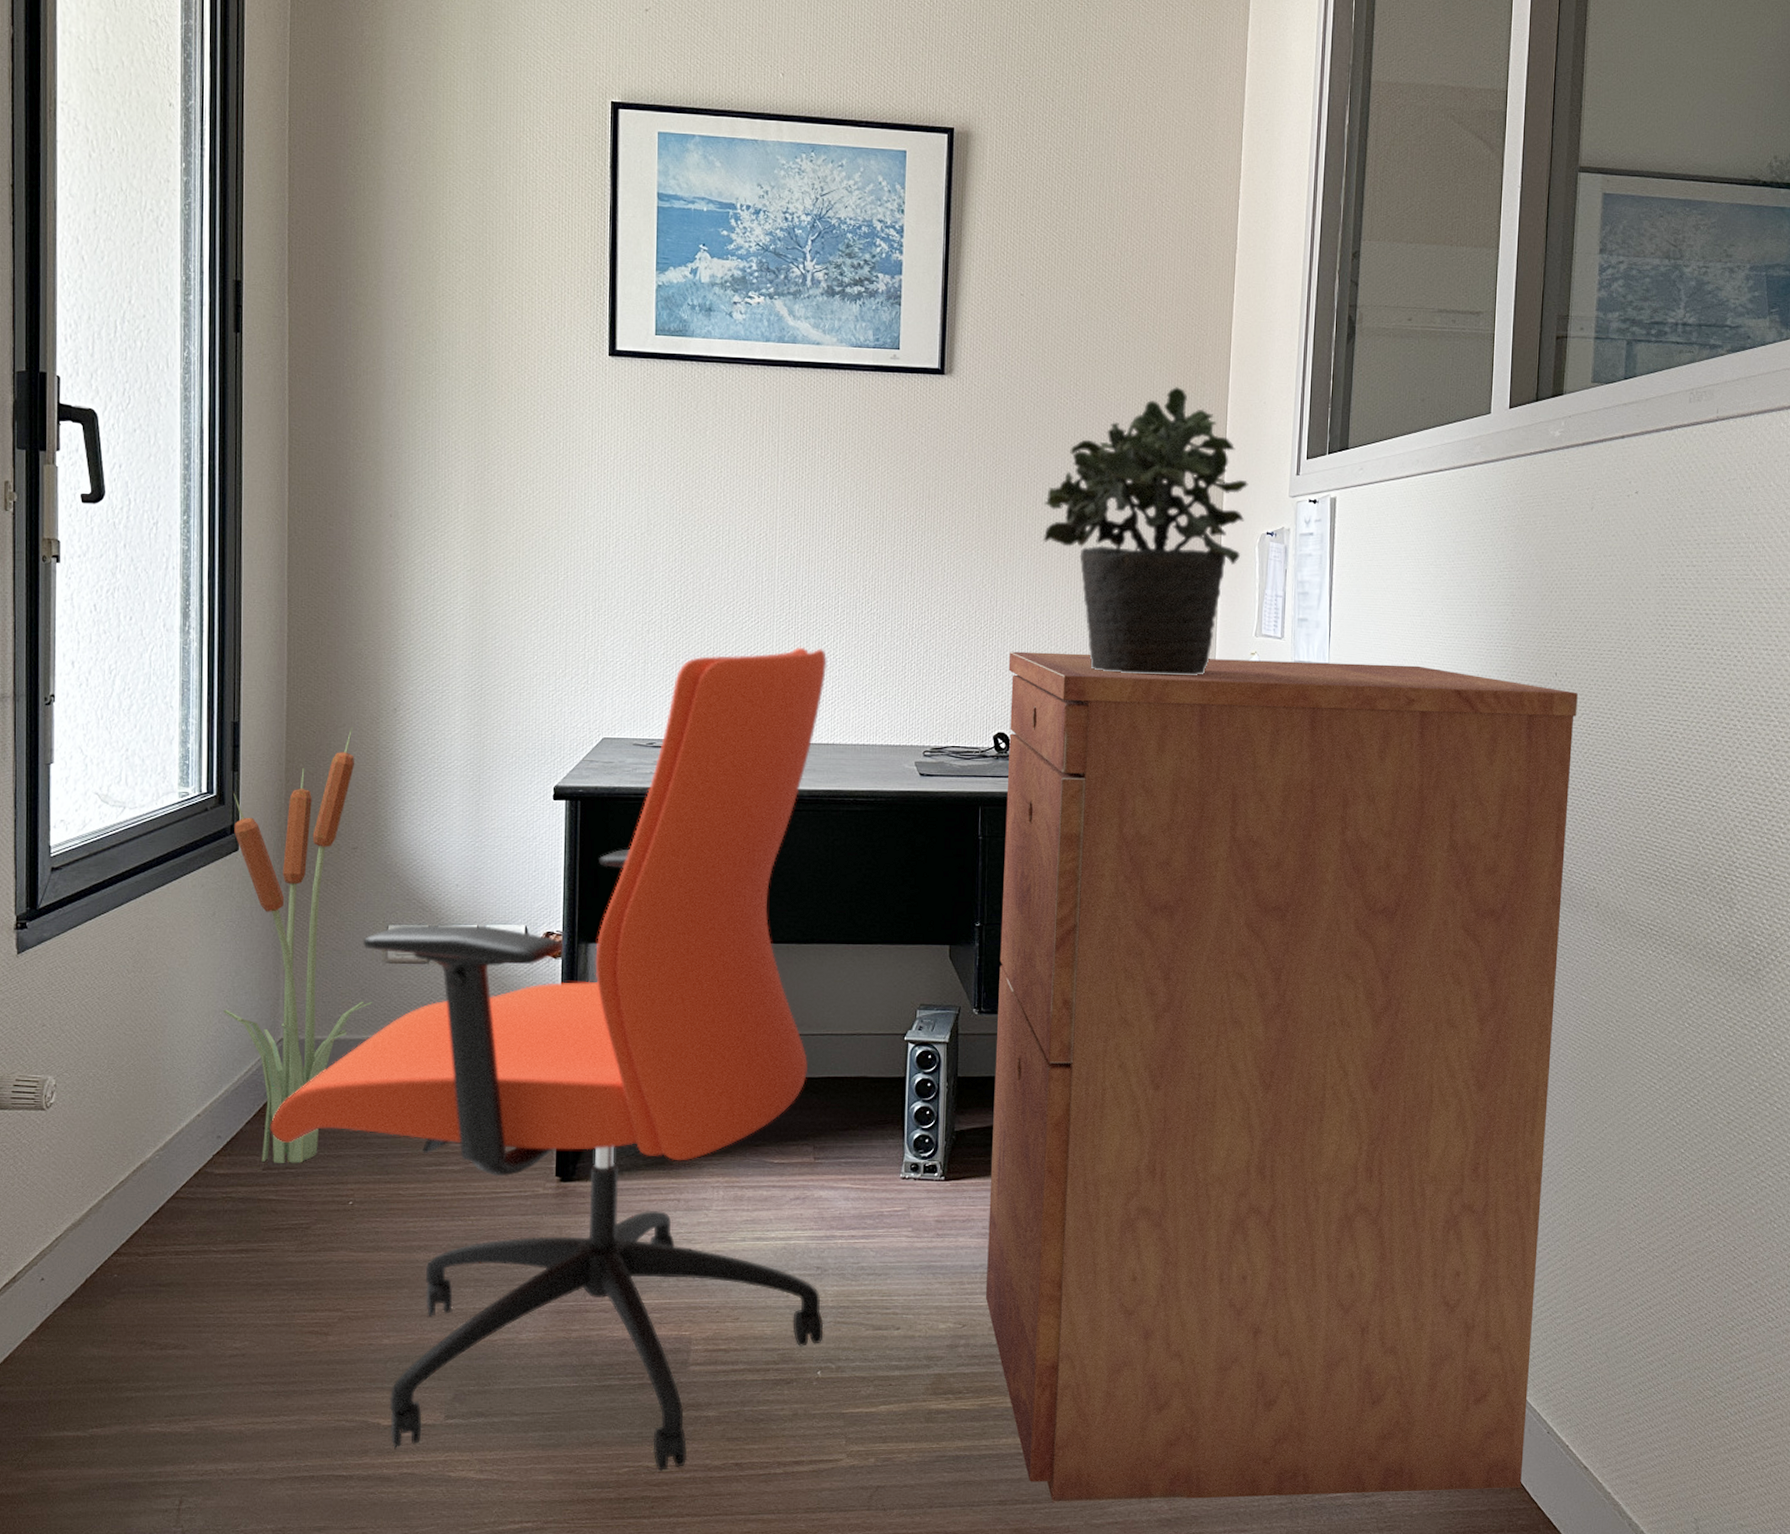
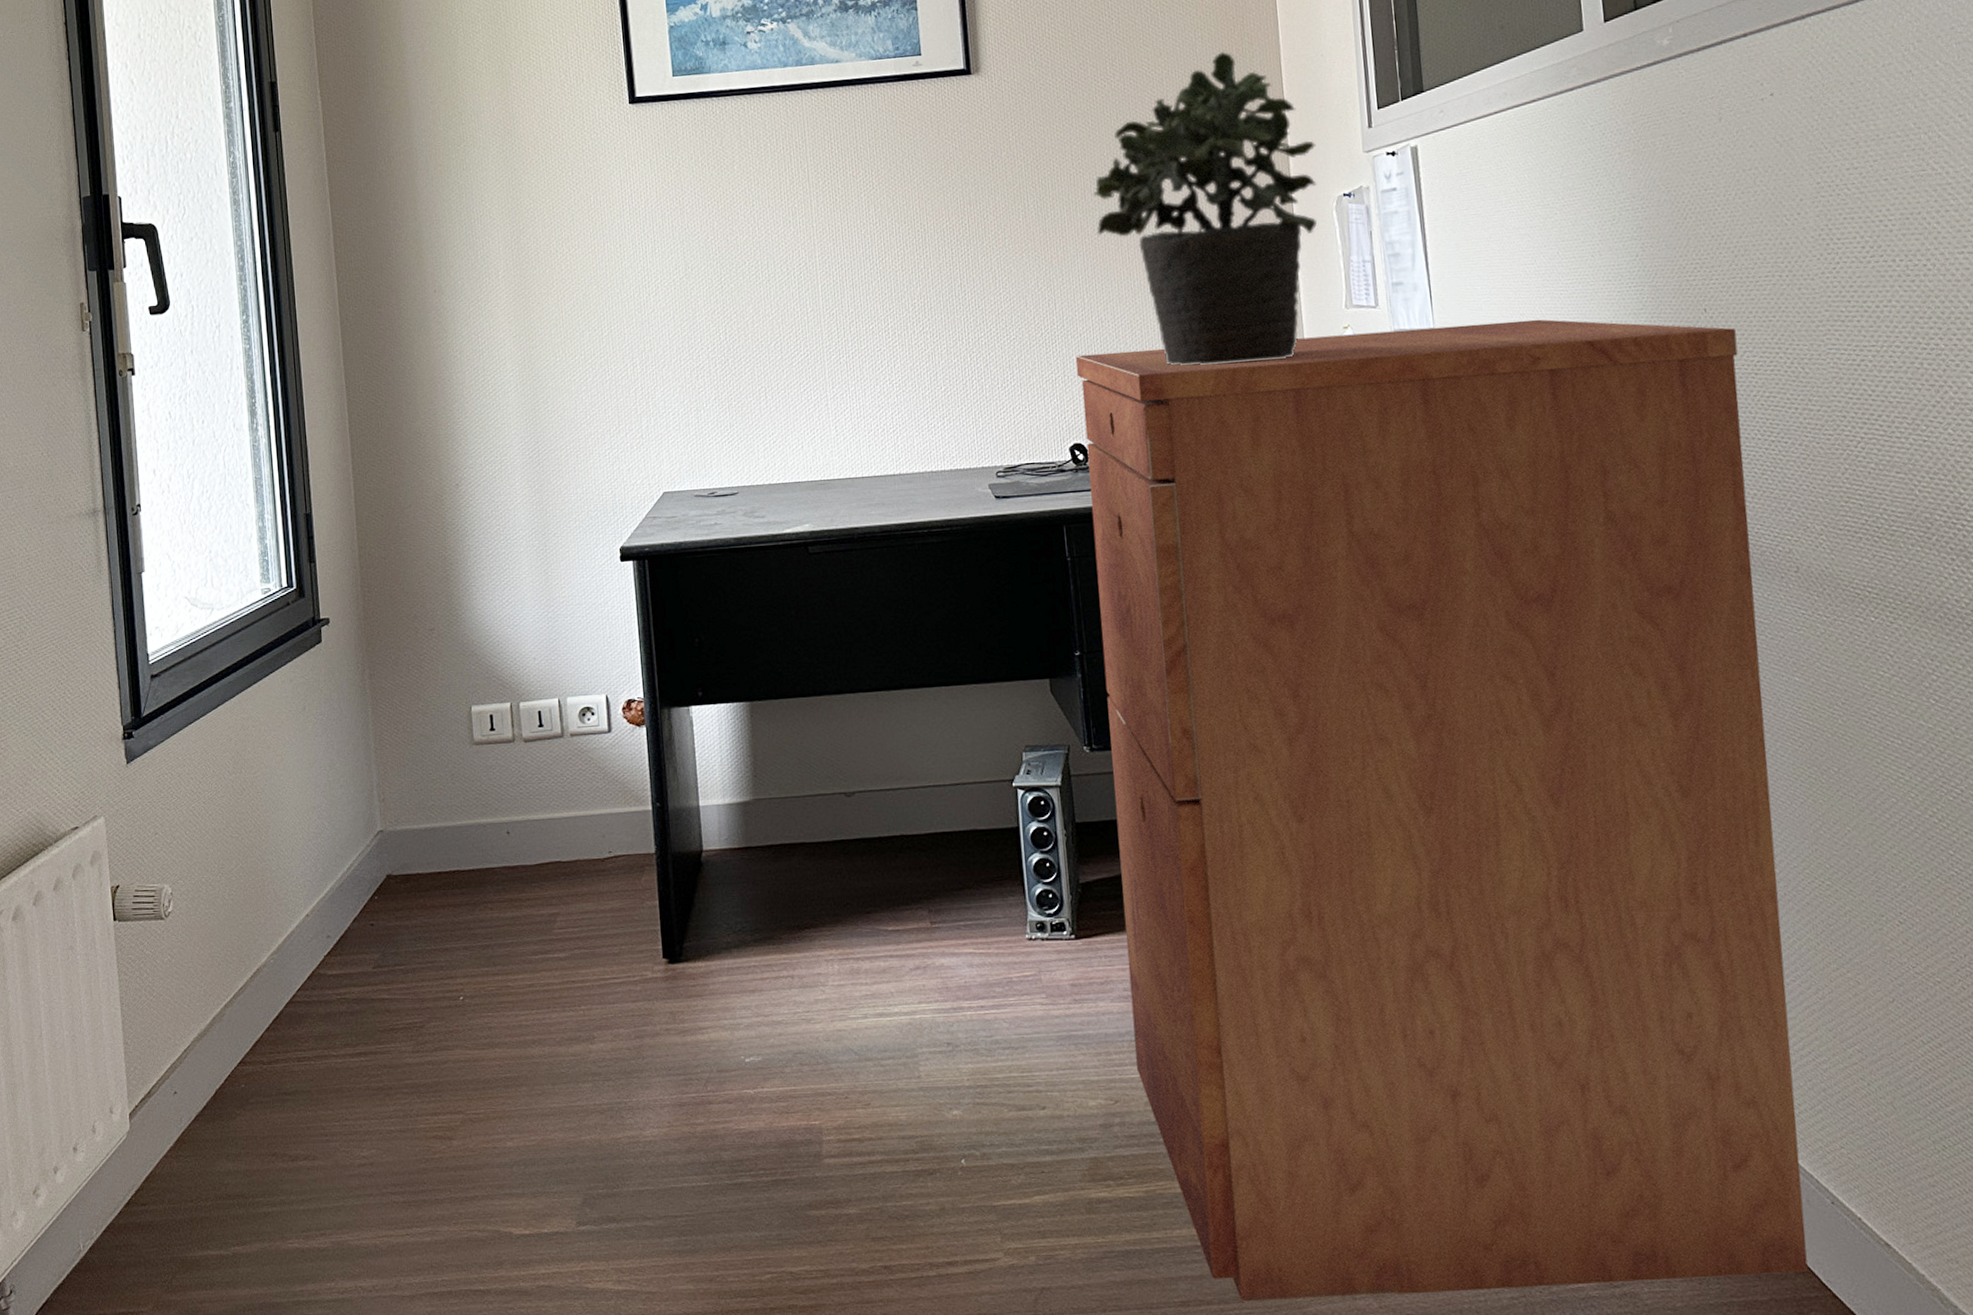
decorative plant: present [224,727,373,1163] -> none [312,507,464,960]
office chair: present [271,647,828,1471] -> none [377,375,963,1276]

